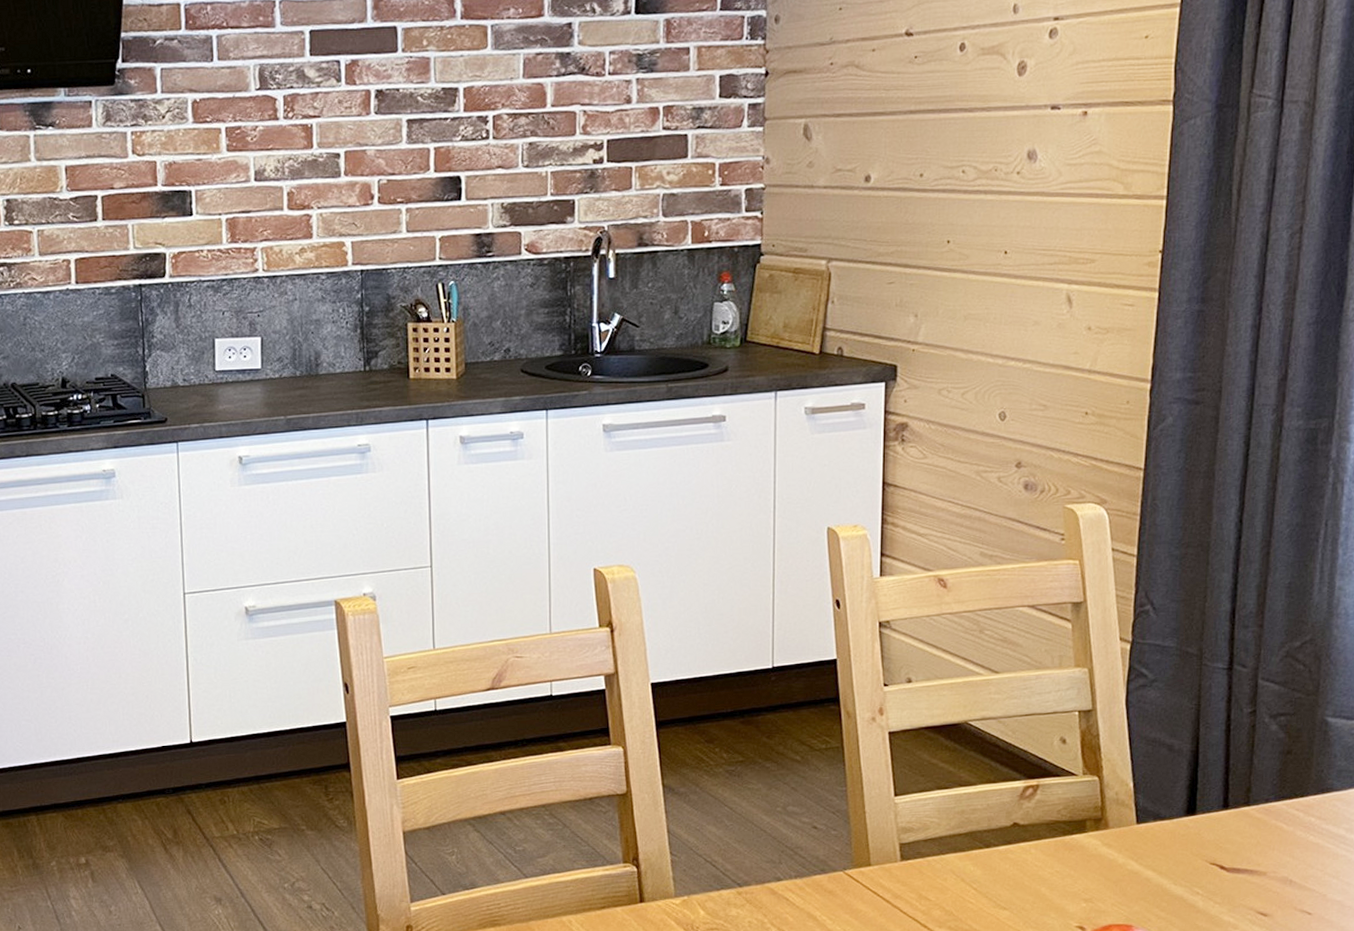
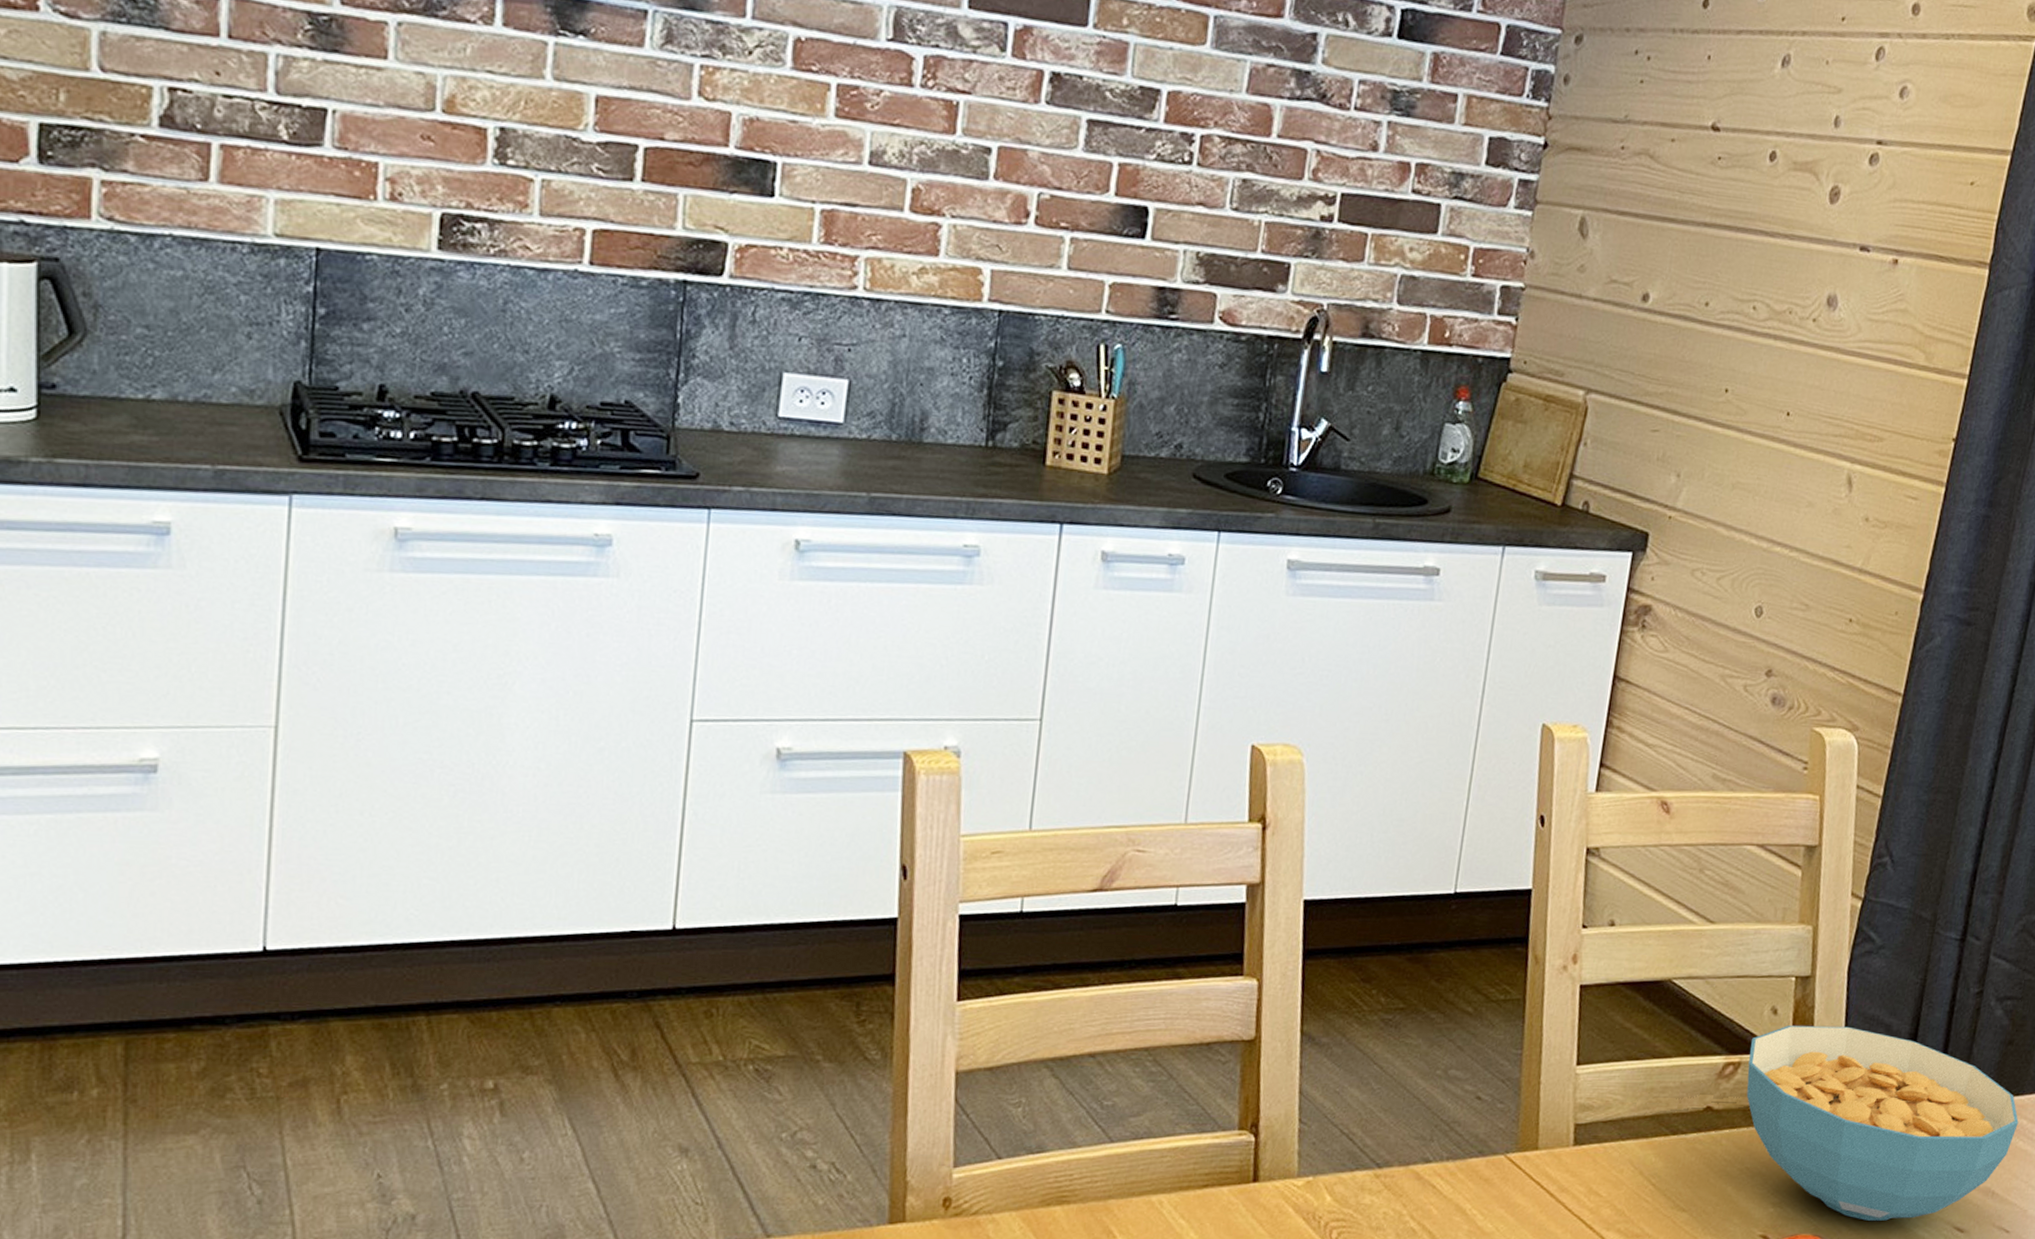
cereal bowl: none [1046,749,1307,910] -> present [1746,1025,2019,1221]

